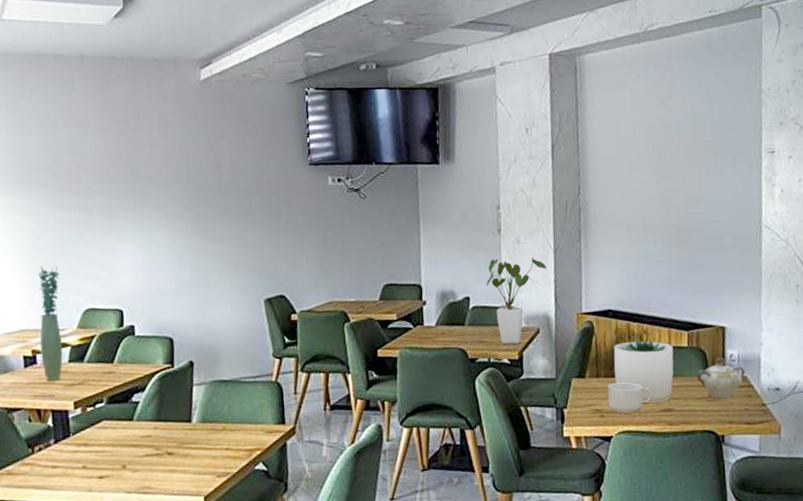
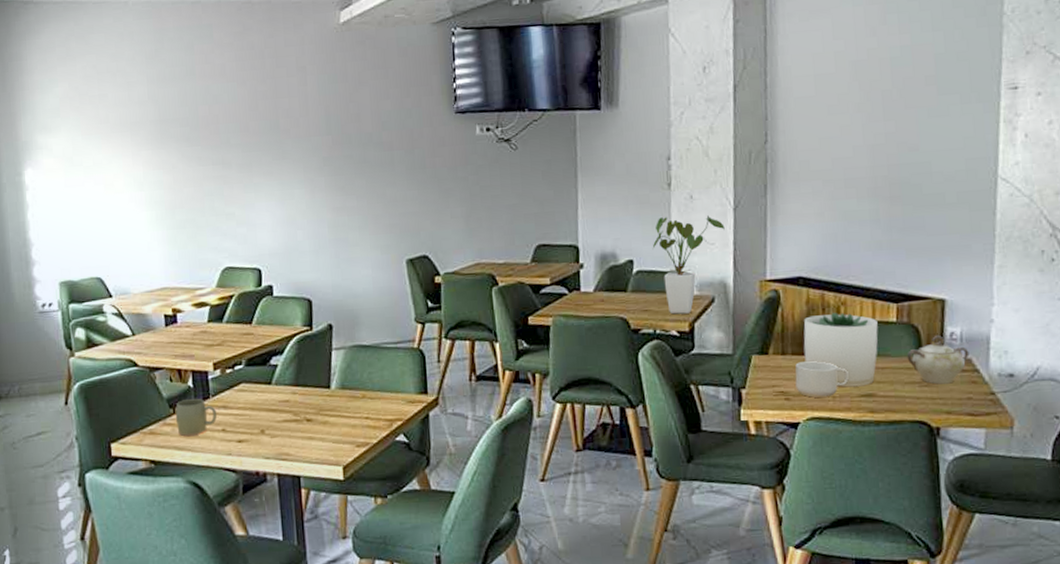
mug: none [34,437,77,475] -> present [175,398,217,436]
vase: present [38,266,63,382] -> none [178,223,202,342]

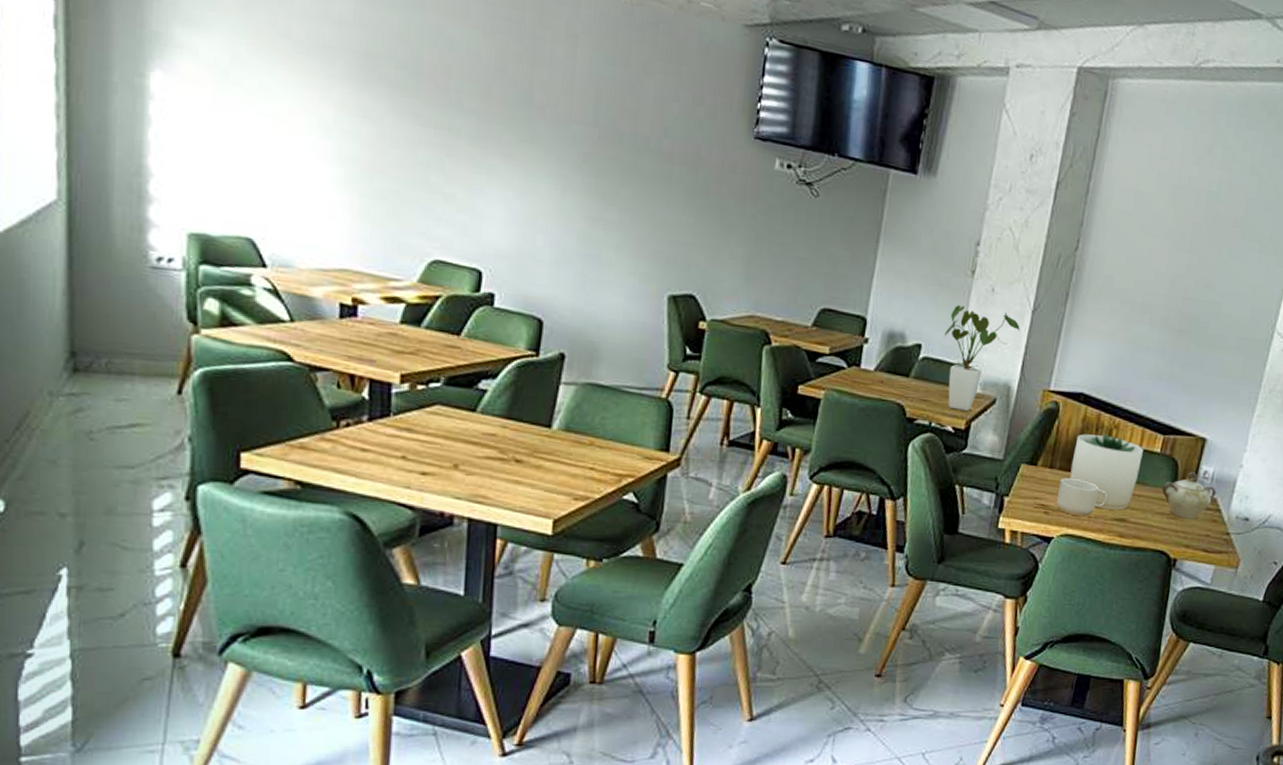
mug: present [175,398,217,436] -> none [338,412,397,459]

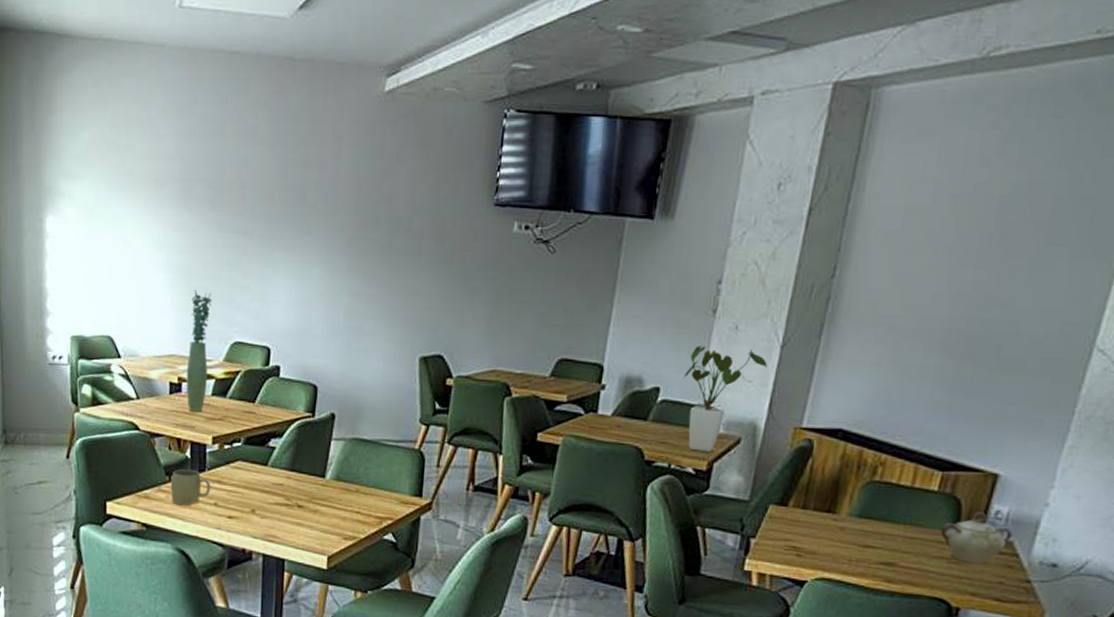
mug: none [338,412,397,459] -> present [170,468,210,505]
vase: none [363,192,404,344] -> present [186,290,213,413]
cup: present [1056,478,1108,517] -> none [810,519,872,560]
planter: present [1070,434,1143,511] -> none [826,472,916,554]

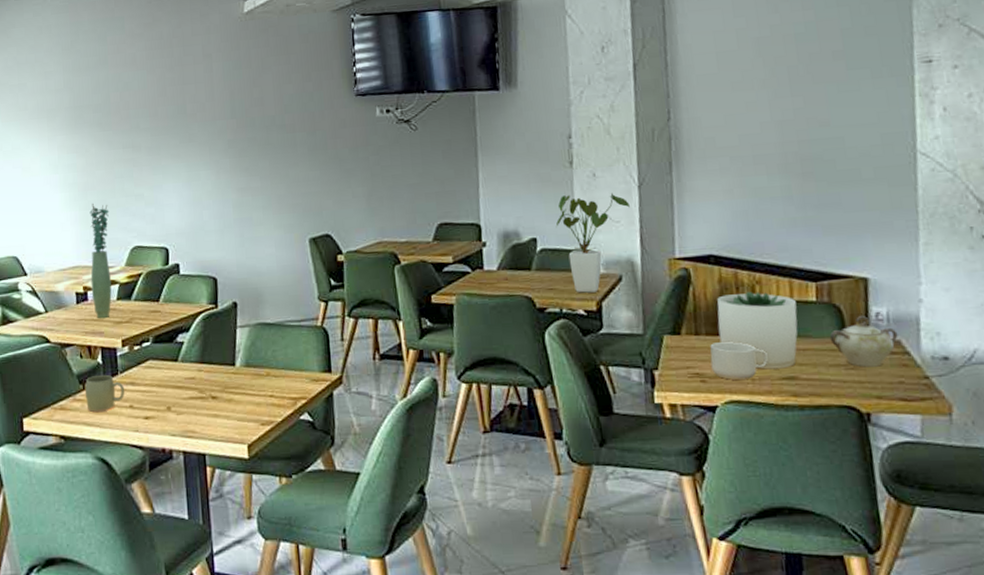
cup: none [810,519,872,560] -> present [710,342,768,381]
planter: none [826,472,916,554] -> present [717,291,798,370]

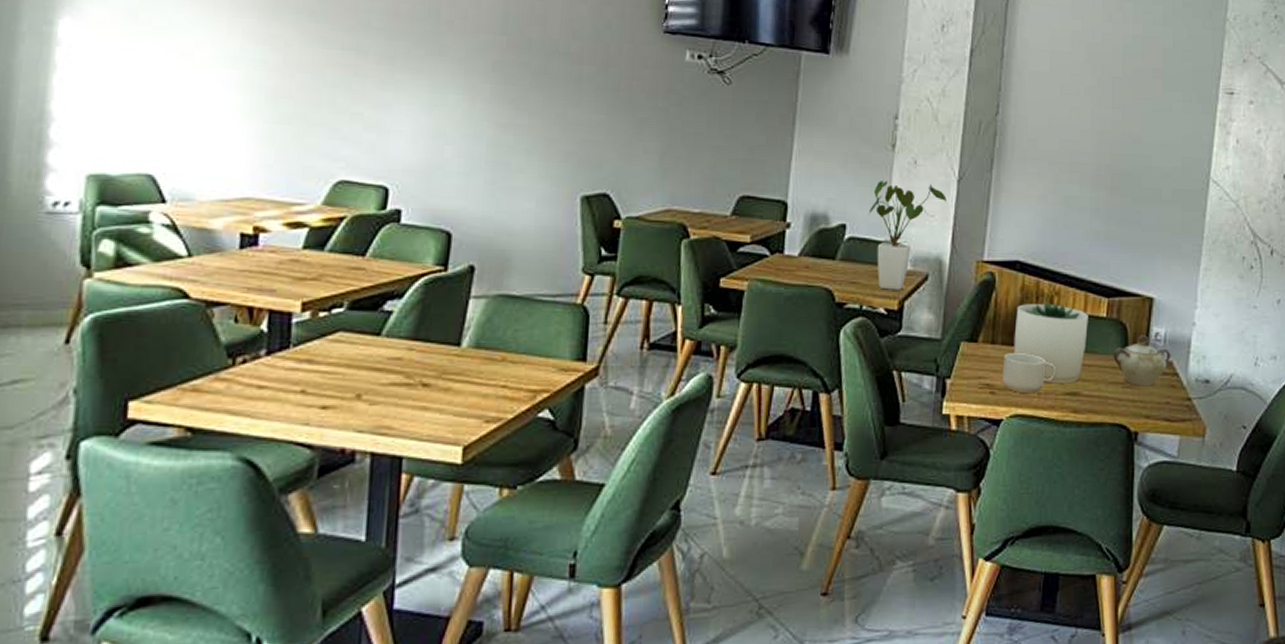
mug: present [84,374,124,412] -> none [234,346,296,396]
vase: present [89,204,112,319] -> none [265,117,309,272]

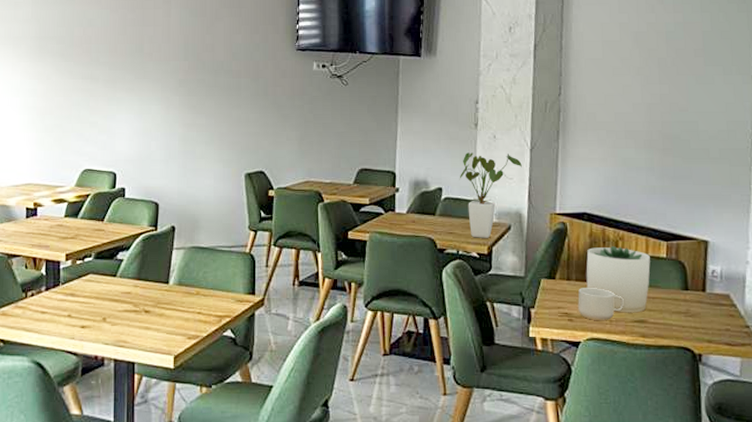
sugar bowl: present [1113,334,1171,386] -> none [674,271,728,316]

